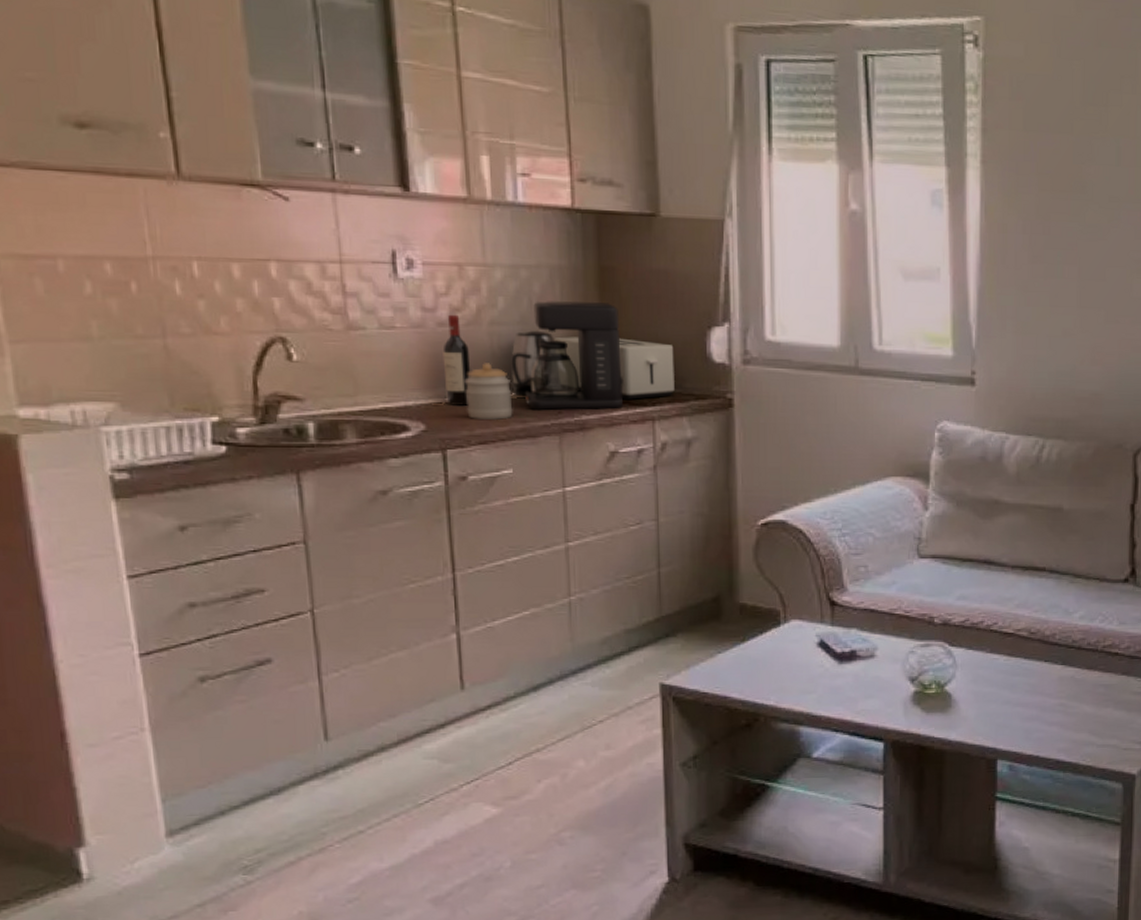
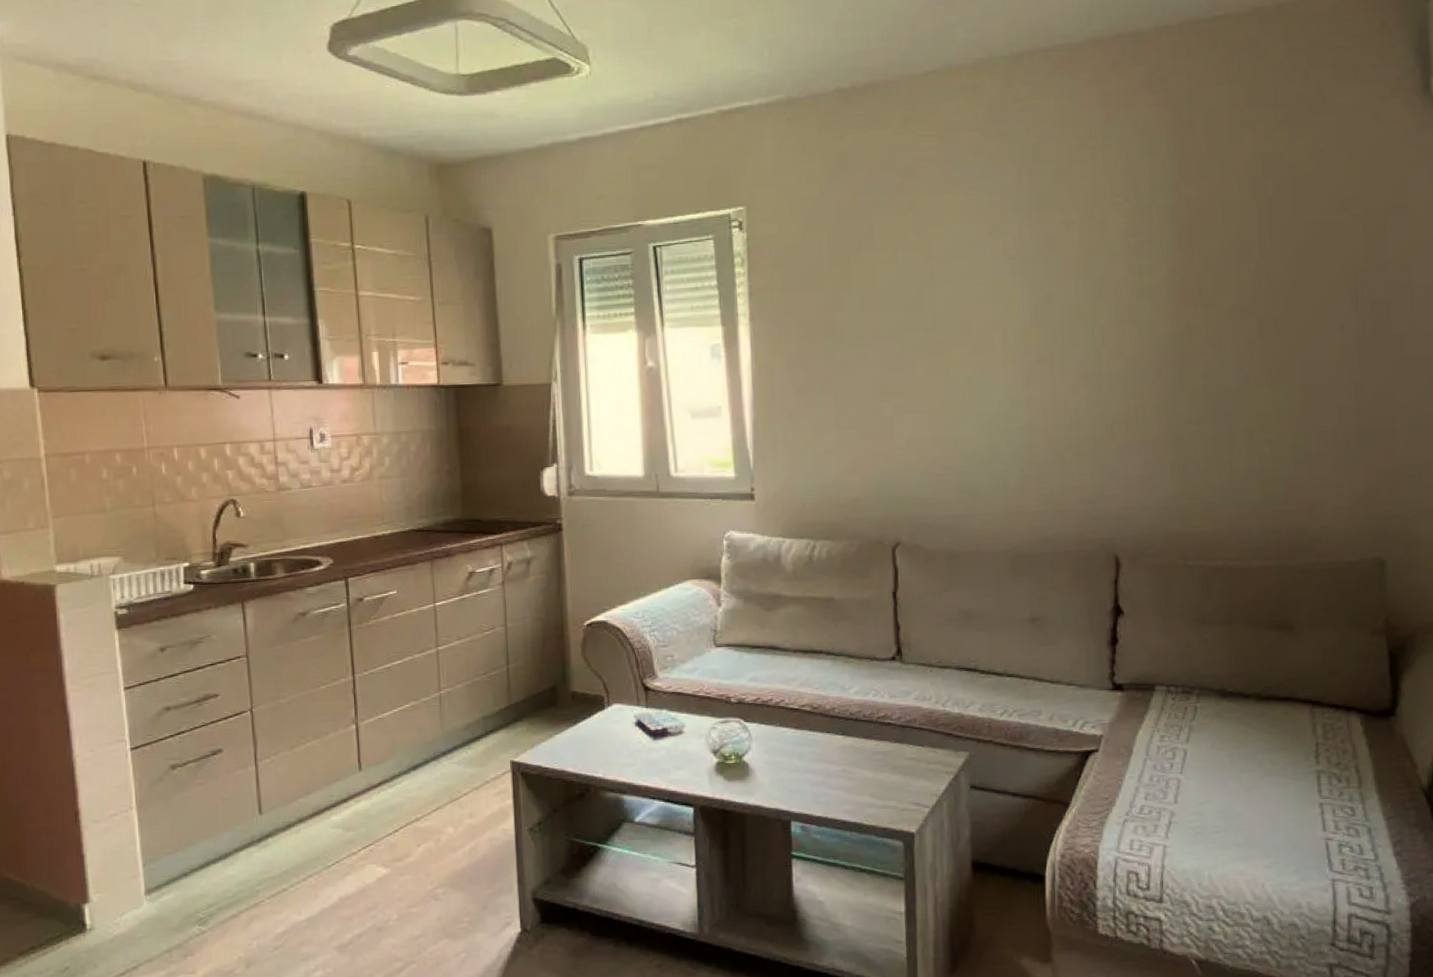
wine bottle: present [442,314,471,406] -> none [345,473,366,543]
jar: present [464,363,513,421] -> none [361,508,397,553]
coffee maker: present [511,301,623,411] -> none [395,455,478,543]
kettle: present [511,330,555,397] -> none [395,480,426,534]
toaster: present [553,336,675,399] -> none [425,482,517,530]

